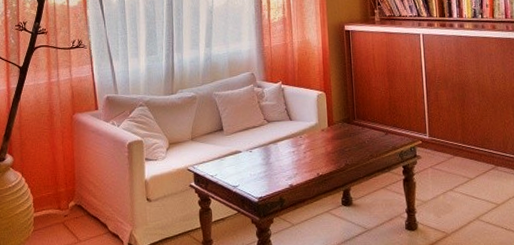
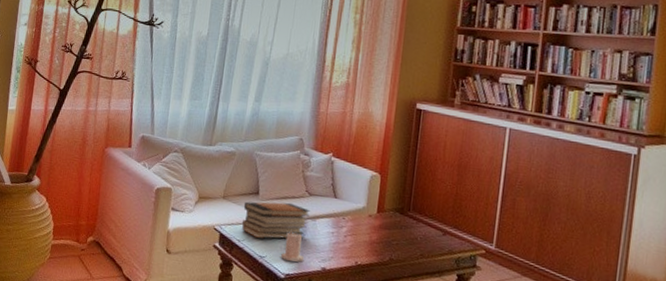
book stack: none [211,132,271,170] -> present [242,201,310,239]
candle: none [252,158,272,186] -> present [281,231,303,262]

